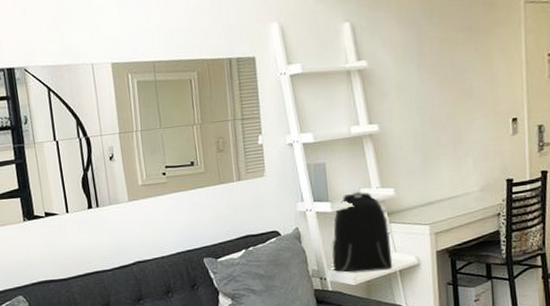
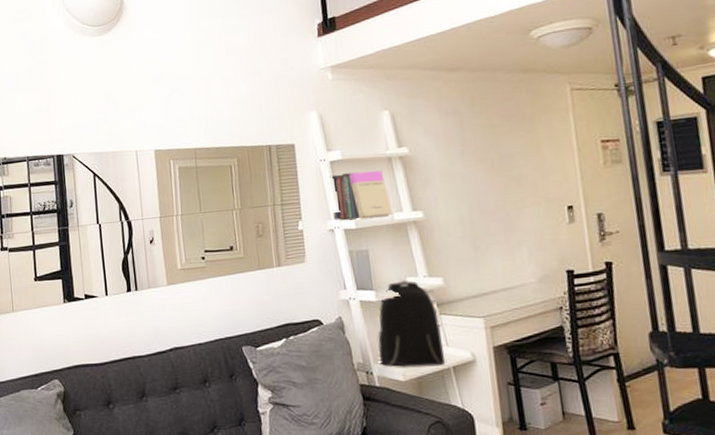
books: none [290,84,350,135] -> present [330,171,393,221]

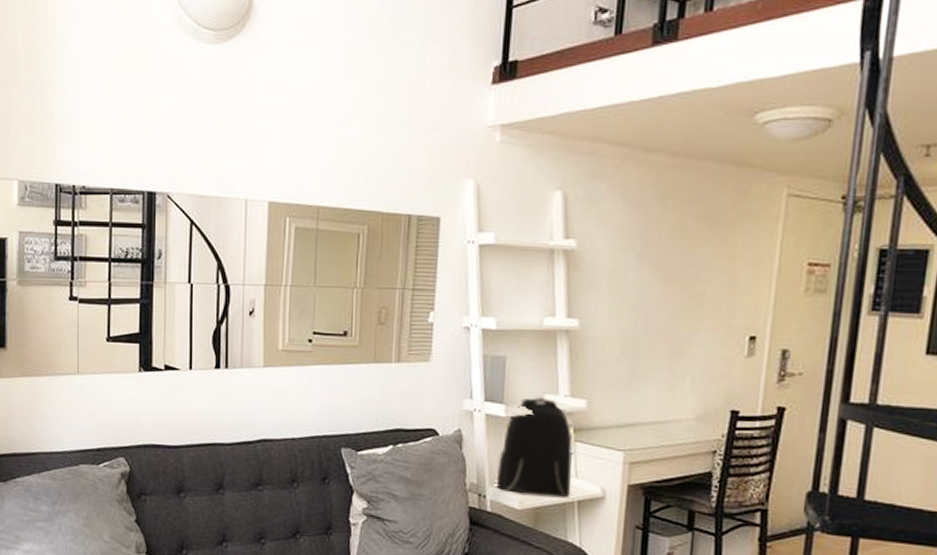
books: present [330,171,393,221] -> none [472,261,544,320]

